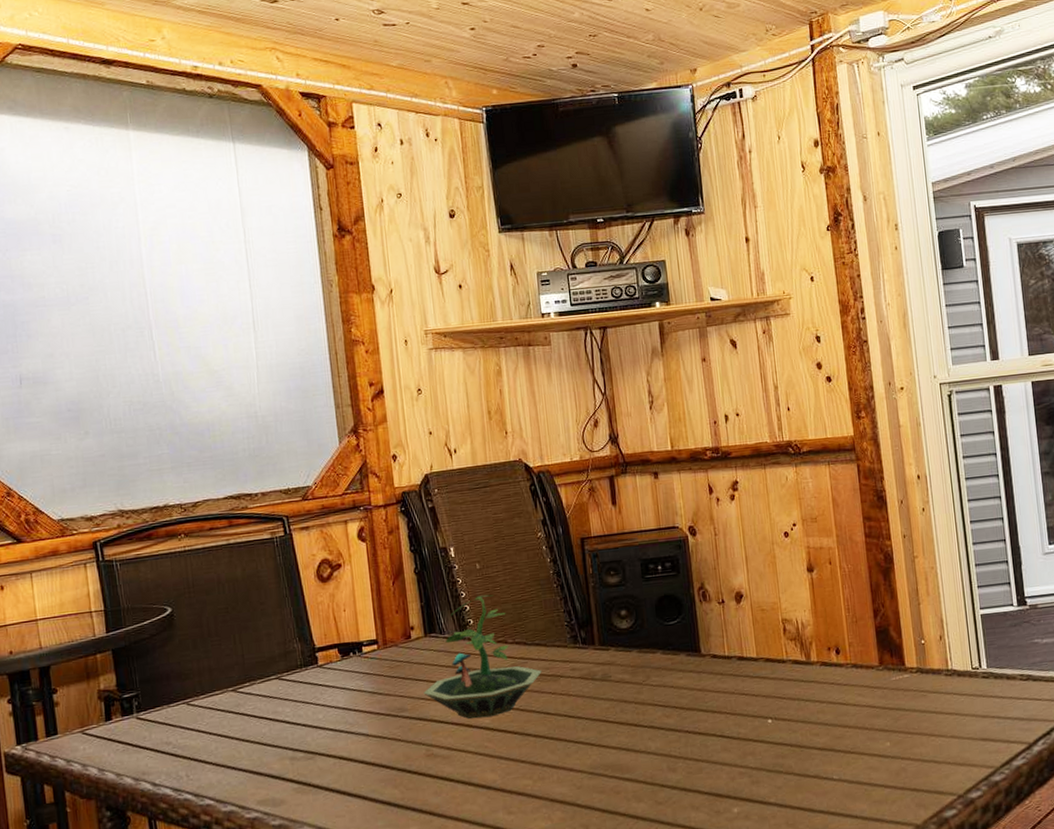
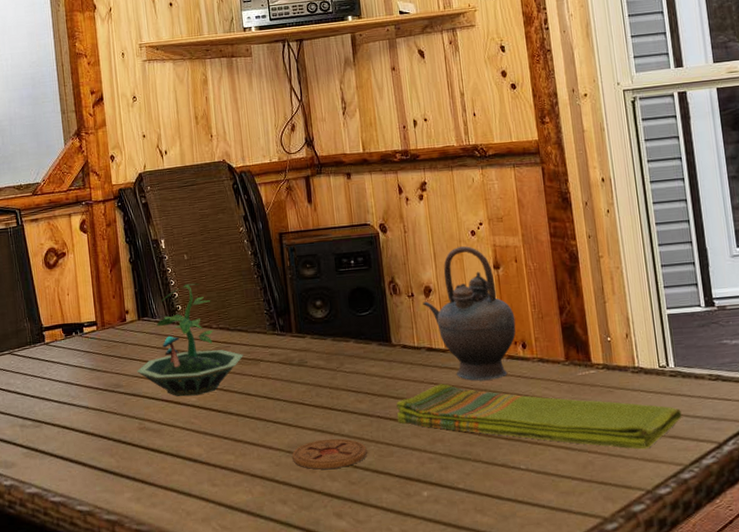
coaster: none [595,756,675,791] -> present [292,438,367,470]
dish towel: none [706,694,994,754] -> present [396,384,682,450]
teapot: none [734,548,830,690] -> present [423,246,516,381]

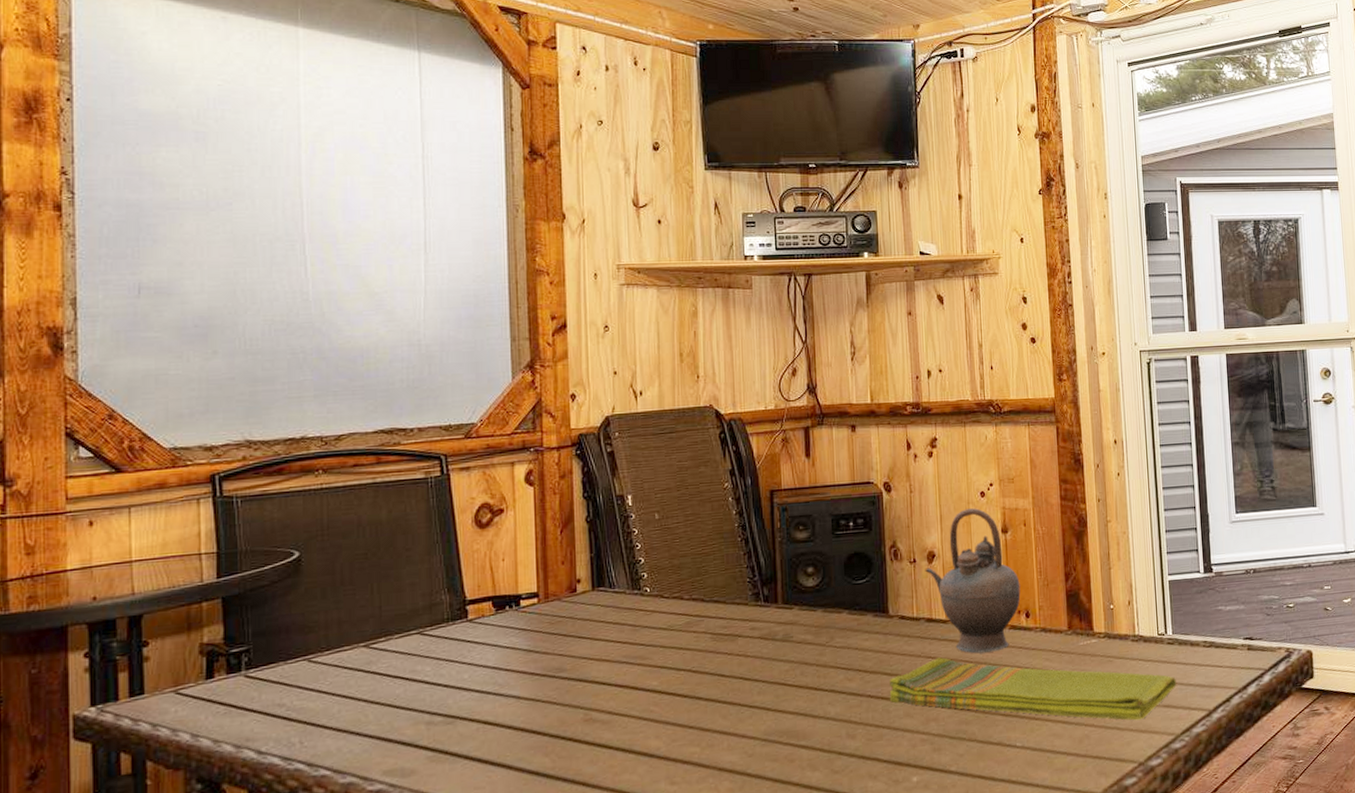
terrarium: present [137,283,243,397] -> none [586,546,719,680]
coaster: present [292,438,367,470] -> none [768,722,854,759]

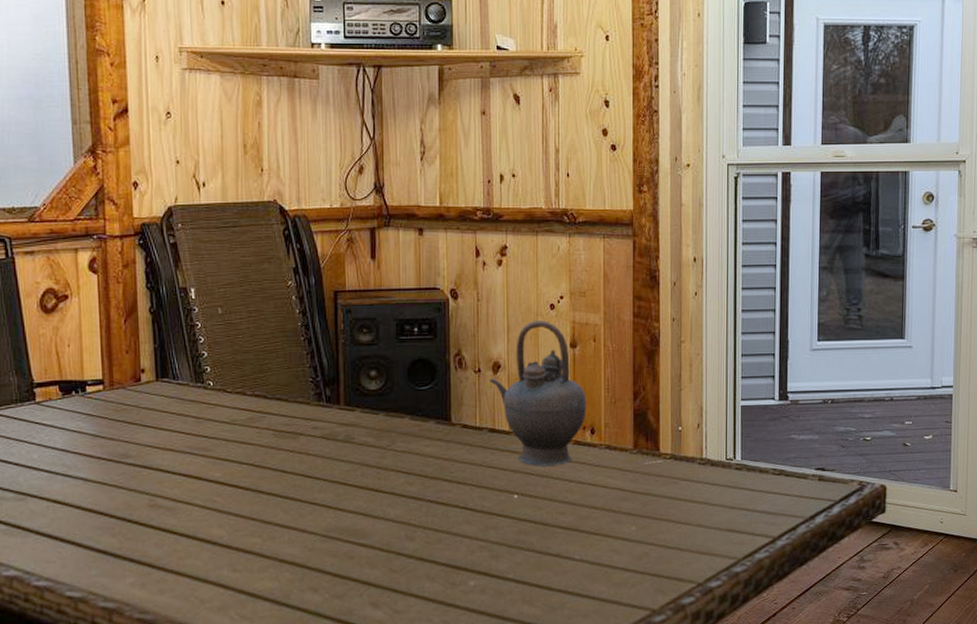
dish towel: present [889,657,1177,721] -> none [449,468,742,542]

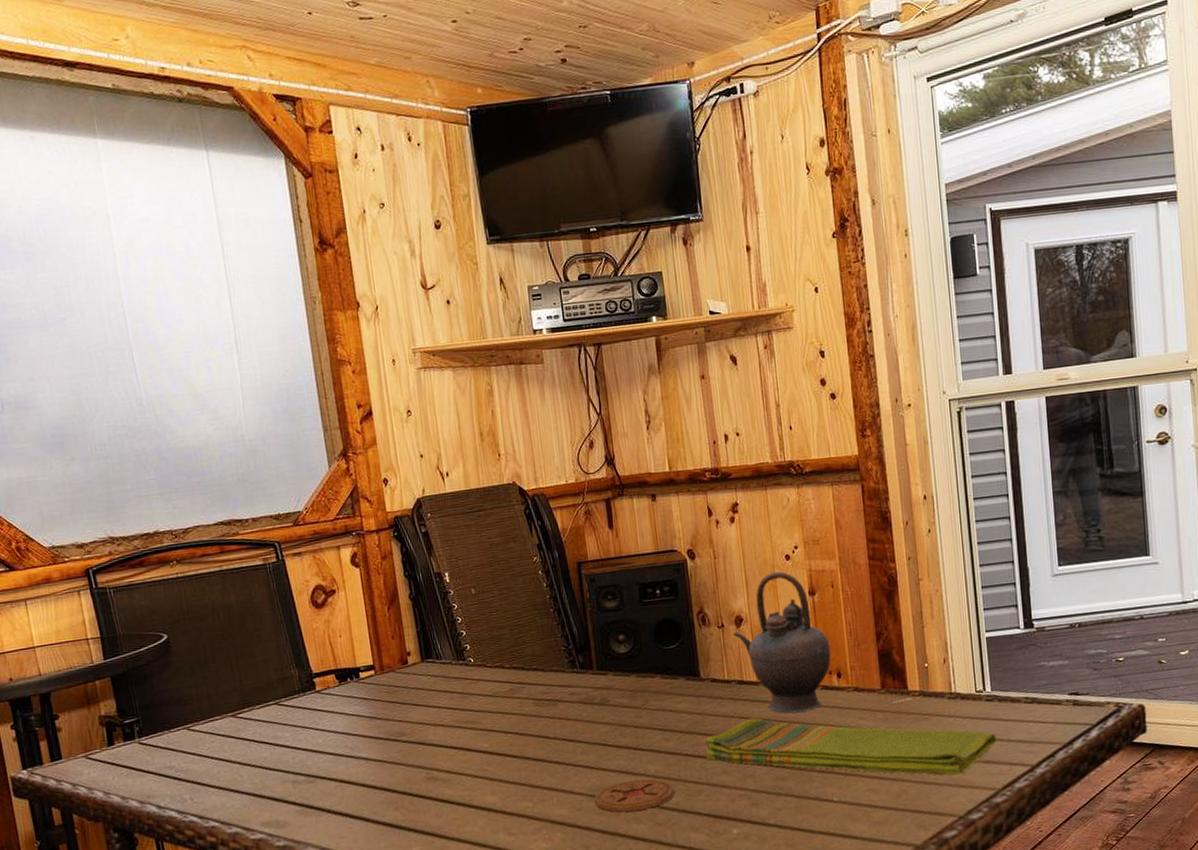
coaster: none [328,522,413,556] -> present [594,779,674,813]
dish towel: none [449,468,742,542] -> present [705,717,997,776]

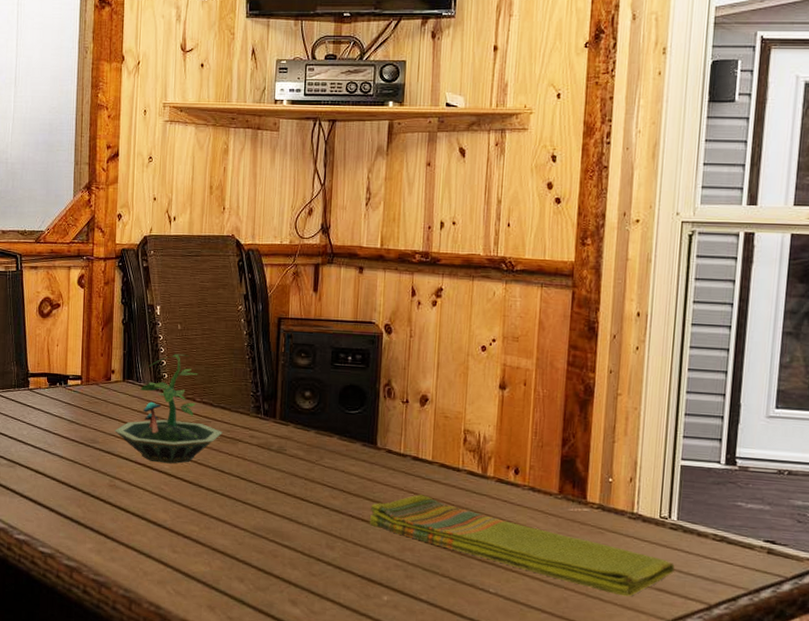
terrarium: none [422,619,540,743] -> present [114,353,223,464]
coaster: present [594,779,674,813] -> none [256,527,333,558]
teapot: present [733,571,831,714] -> none [416,360,513,500]

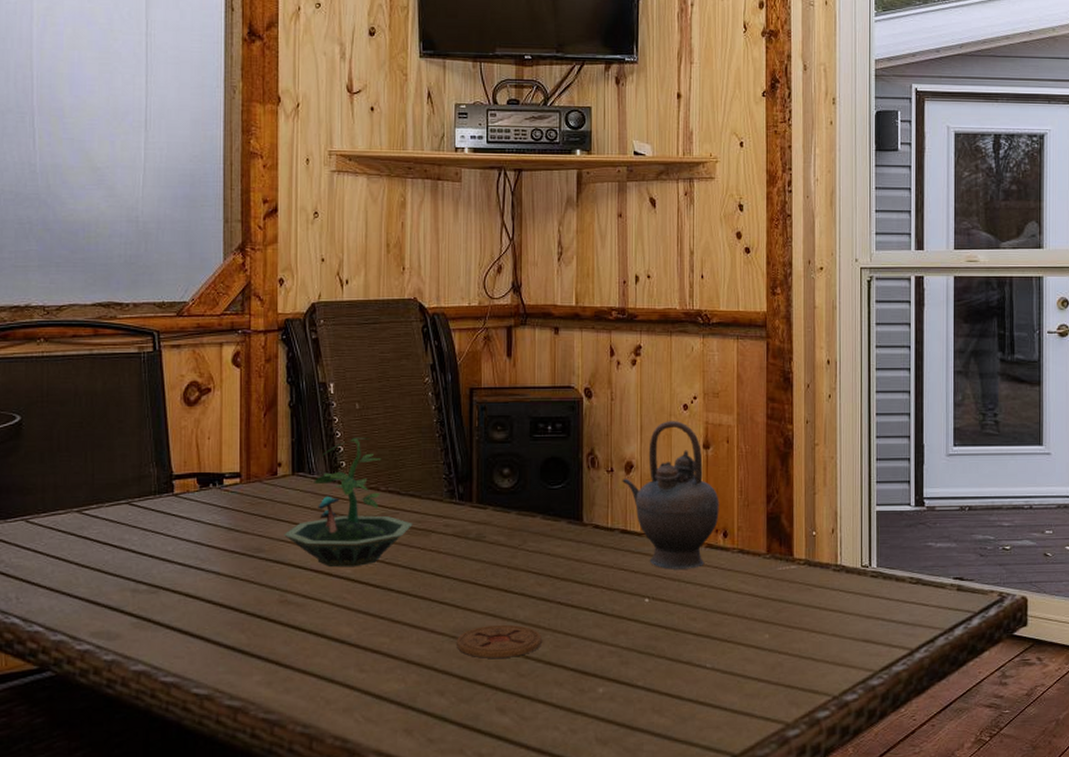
coaster: none [256,527,333,558] -> present [457,624,542,658]
dish towel: present [369,494,675,597] -> none [579,570,878,653]
teapot: none [416,360,513,500] -> present [622,421,719,570]

